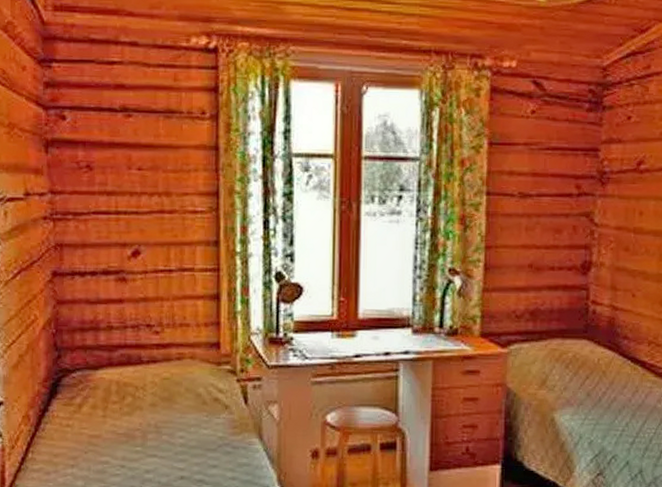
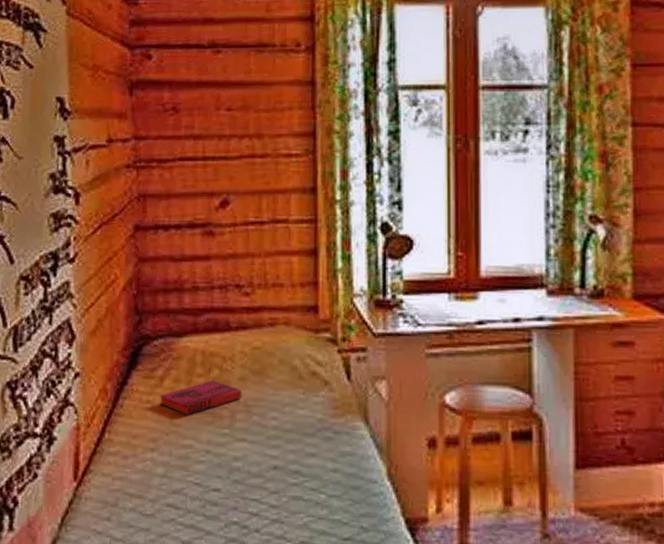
hardback book: none [78,406,153,436] -> present [159,380,242,415]

